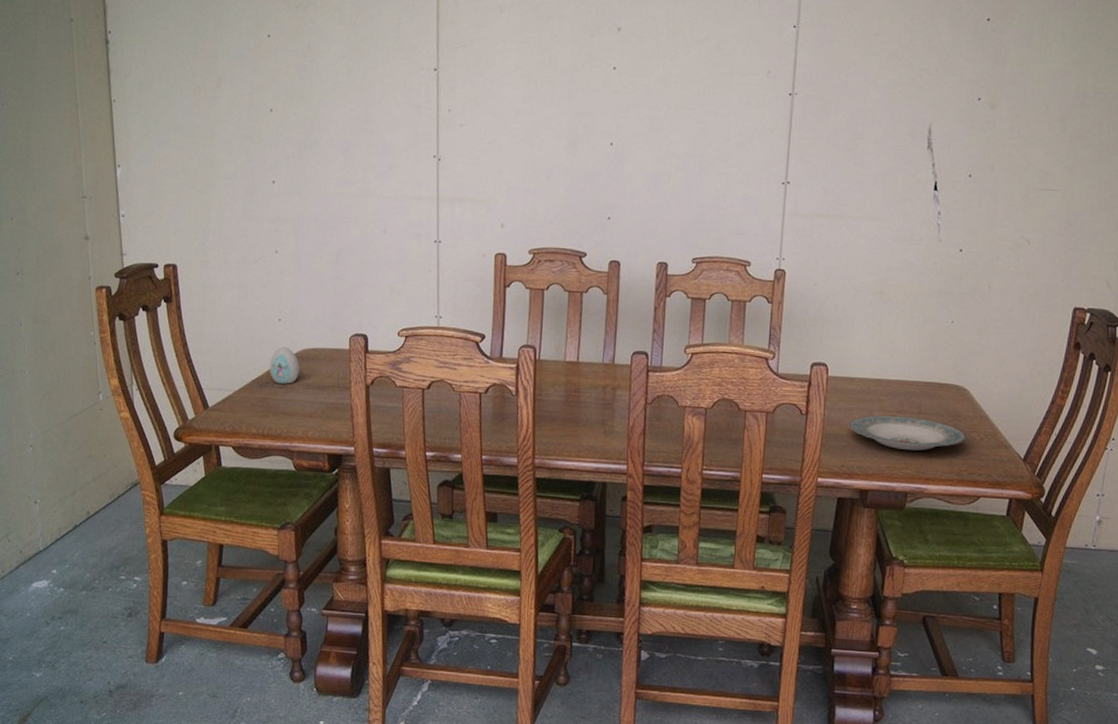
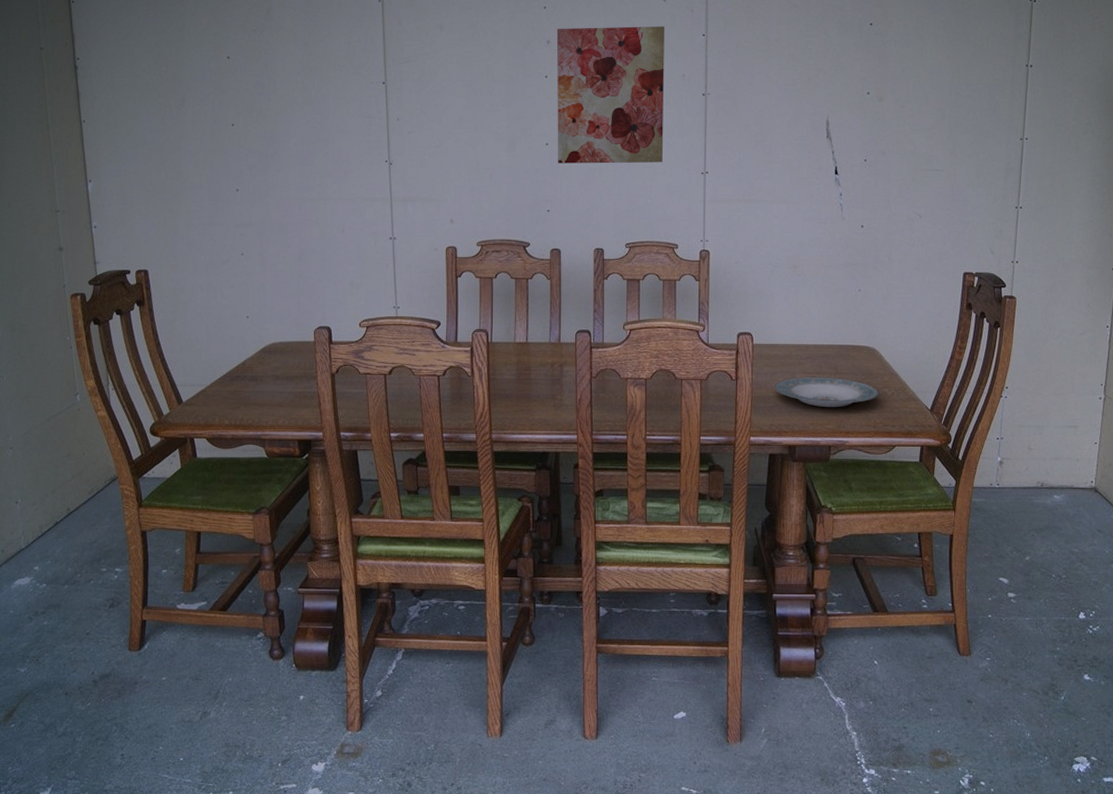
decorative egg: present [269,347,300,384] -> none [239,342,268,377]
wall art: none [622,14,751,170] -> present [556,26,665,164]

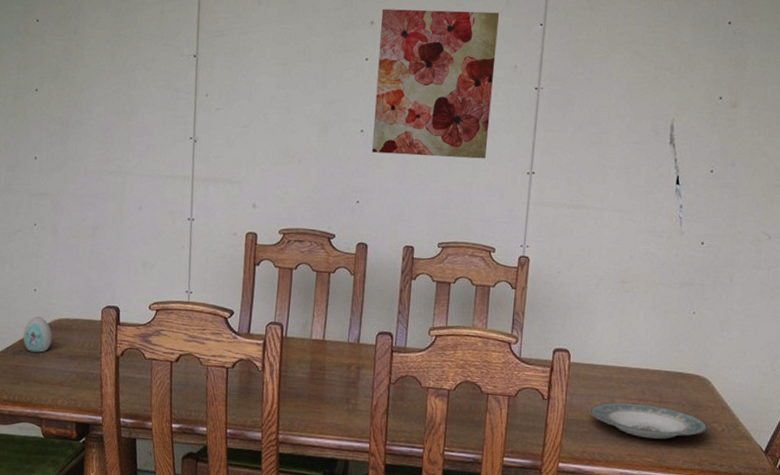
decorative egg: none [239,342,268,377] -> present [23,316,52,353]

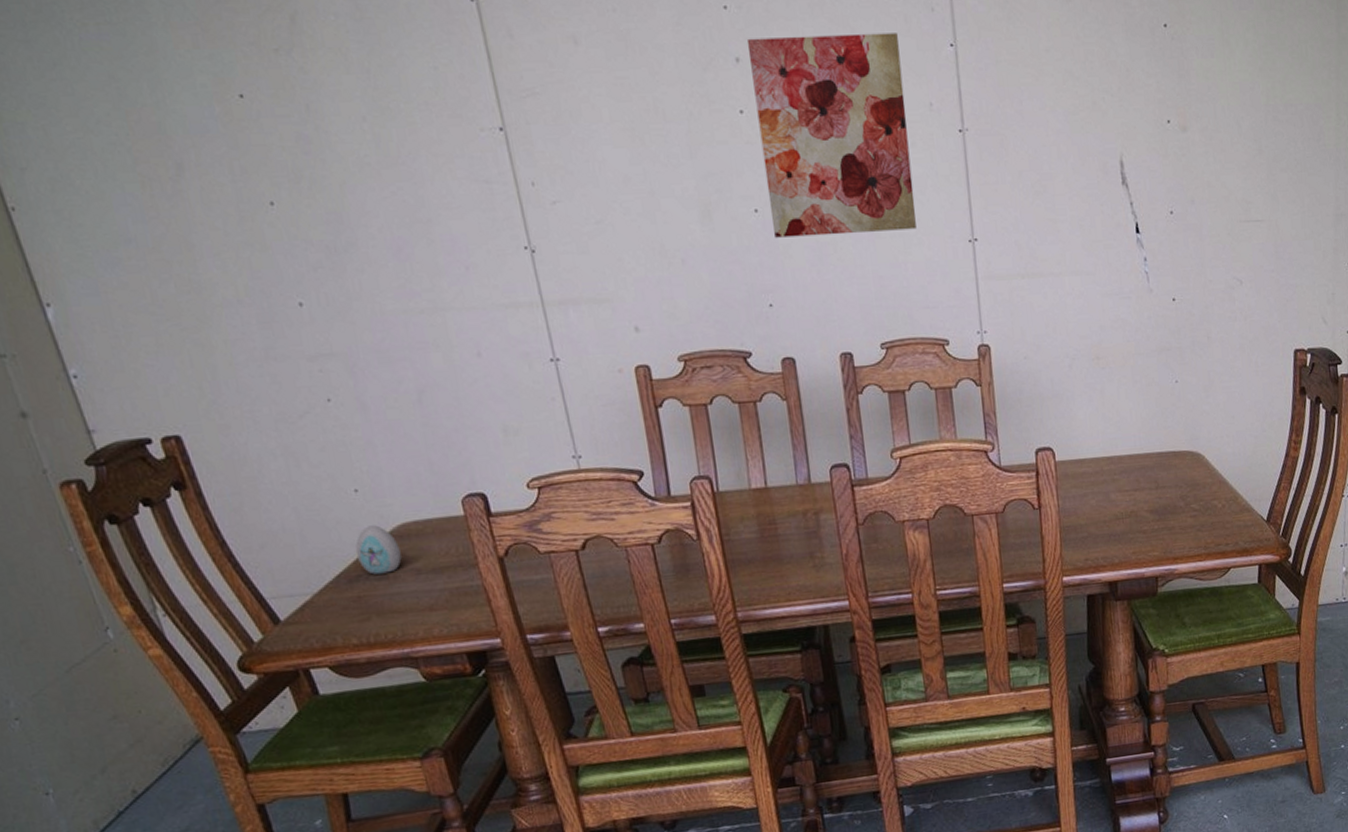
plate: present [590,402,708,440] -> none [1085,493,1209,531]

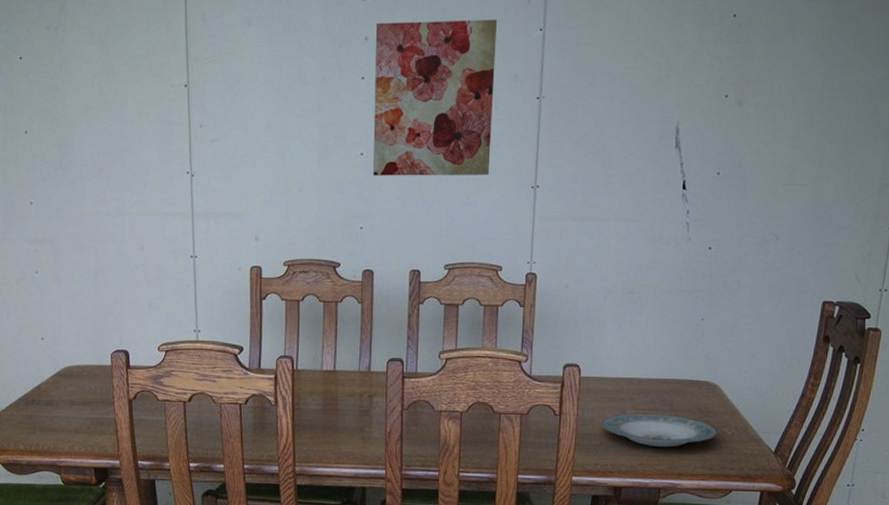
decorative egg: present [355,525,402,575] -> none [34,365,63,401]
plate: none [1085,493,1209,531] -> present [601,413,718,447]

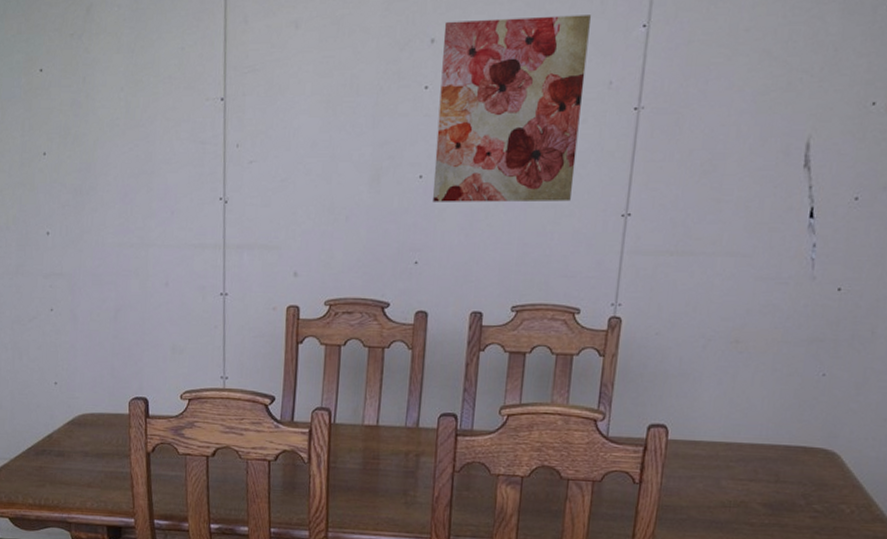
plate: present [601,413,718,447] -> none [689,484,834,525]

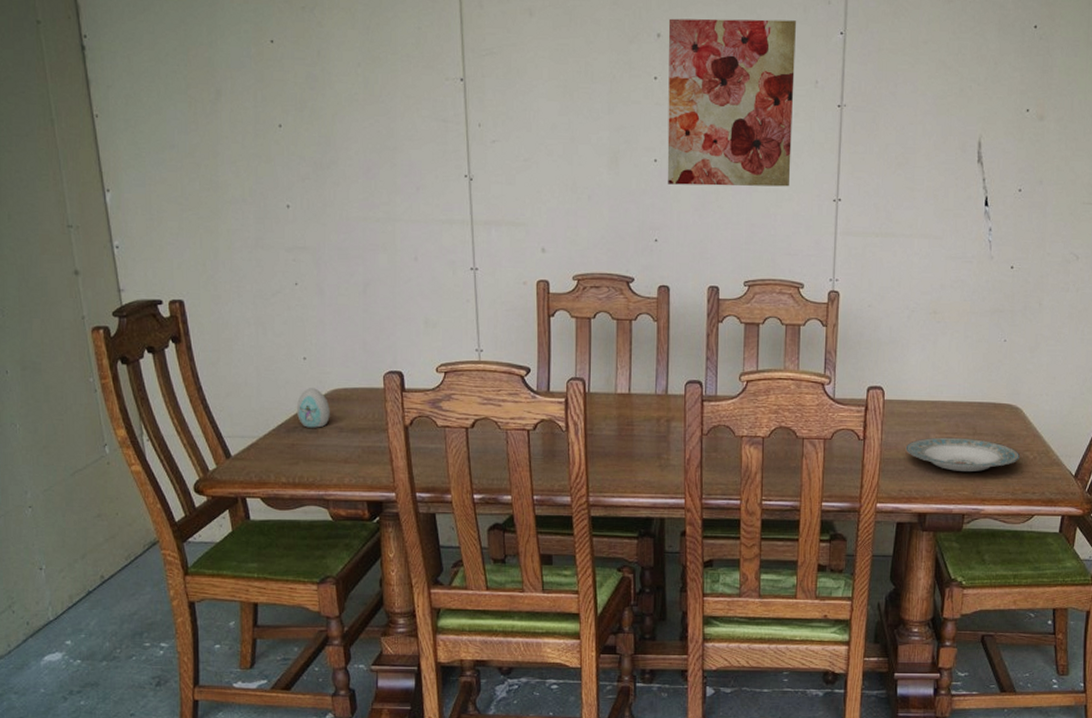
decorative egg: none [45,412,77,452] -> present [296,388,330,428]
plate: none [689,484,834,525] -> present [905,437,1021,472]

